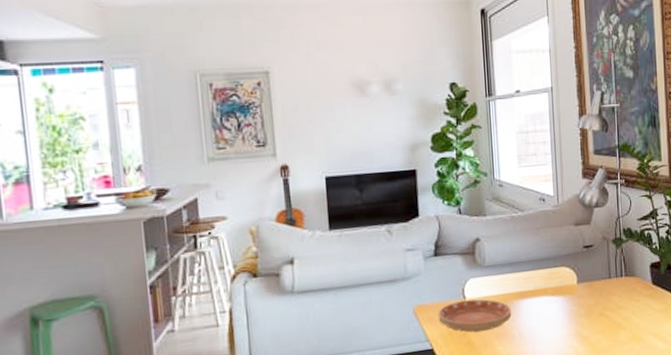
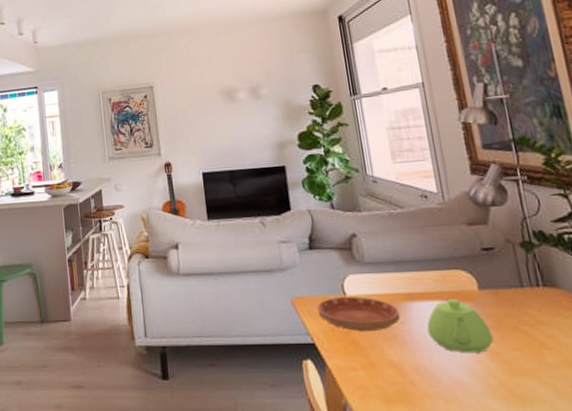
teapot: none [533,293,584,341] -> present [427,299,494,353]

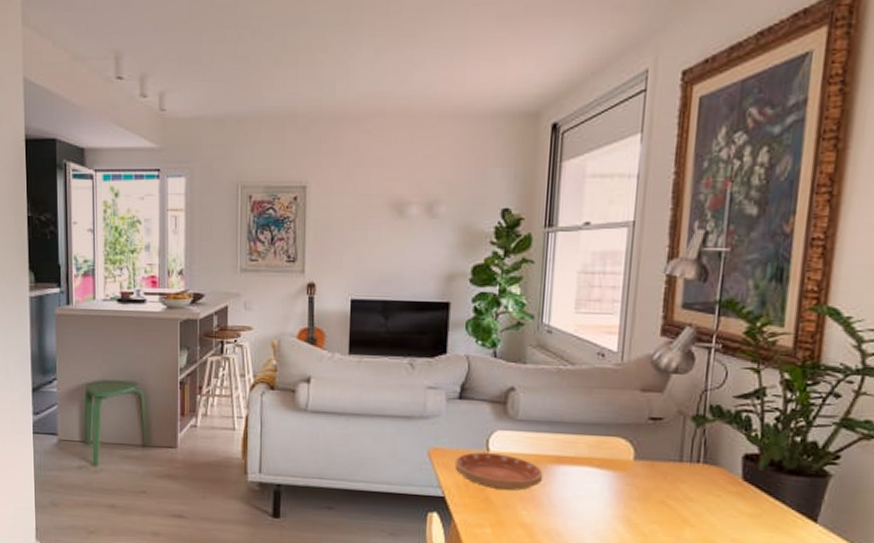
teapot: present [427,299,494,353] -> none [568,466,636,523]

